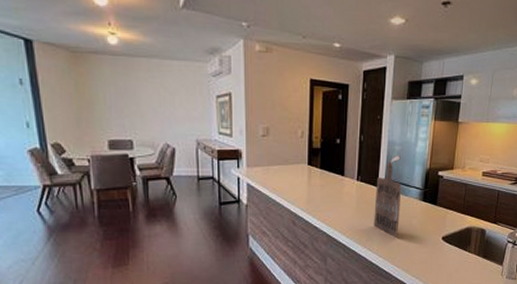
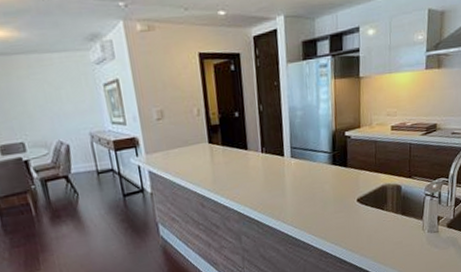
home sign: present [373,154,402,239] -> none [282,120,312,207]

